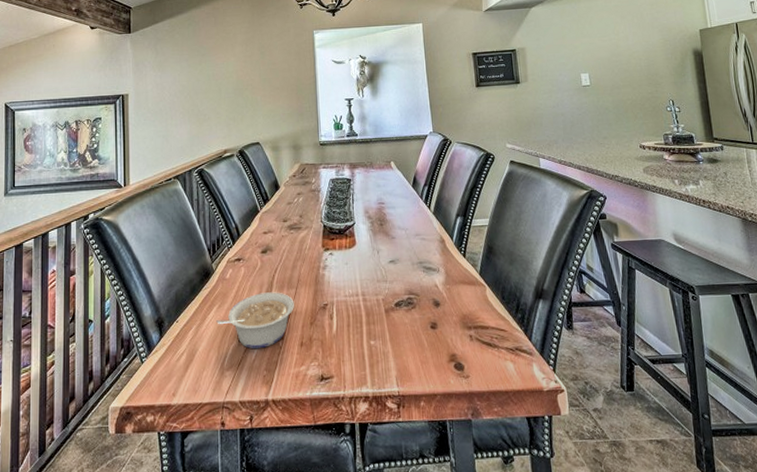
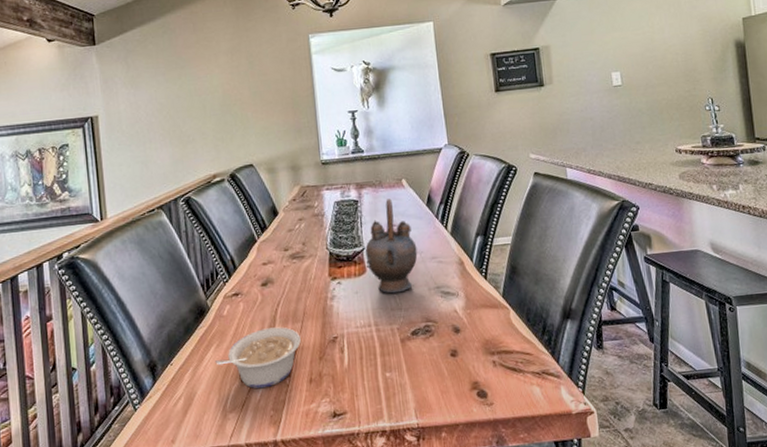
teapot: none [356,179,403,266] -> present [365,198,418,294]

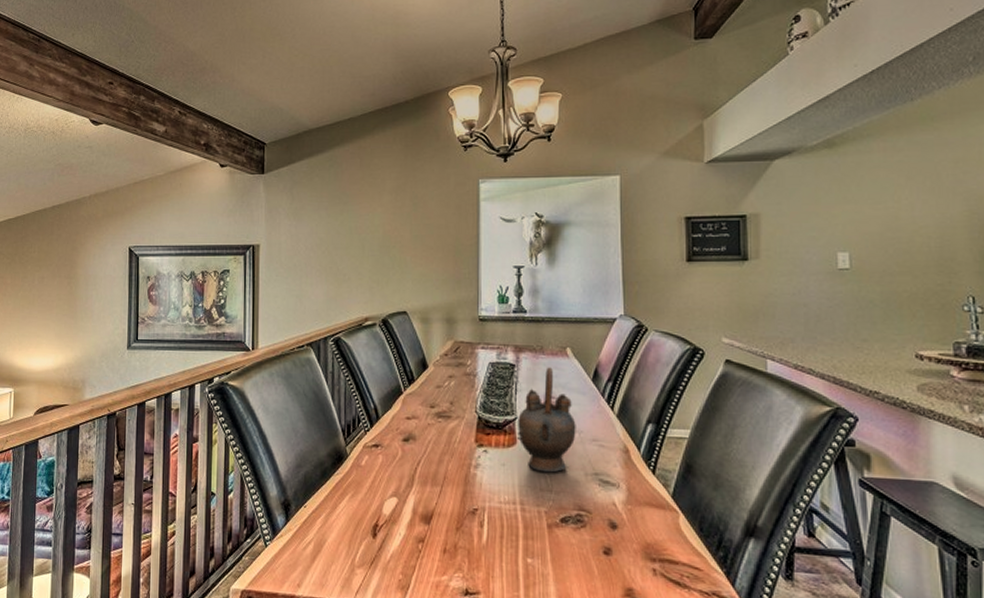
legume: present [215,327,301,389] -> none [348,486,438,550]

